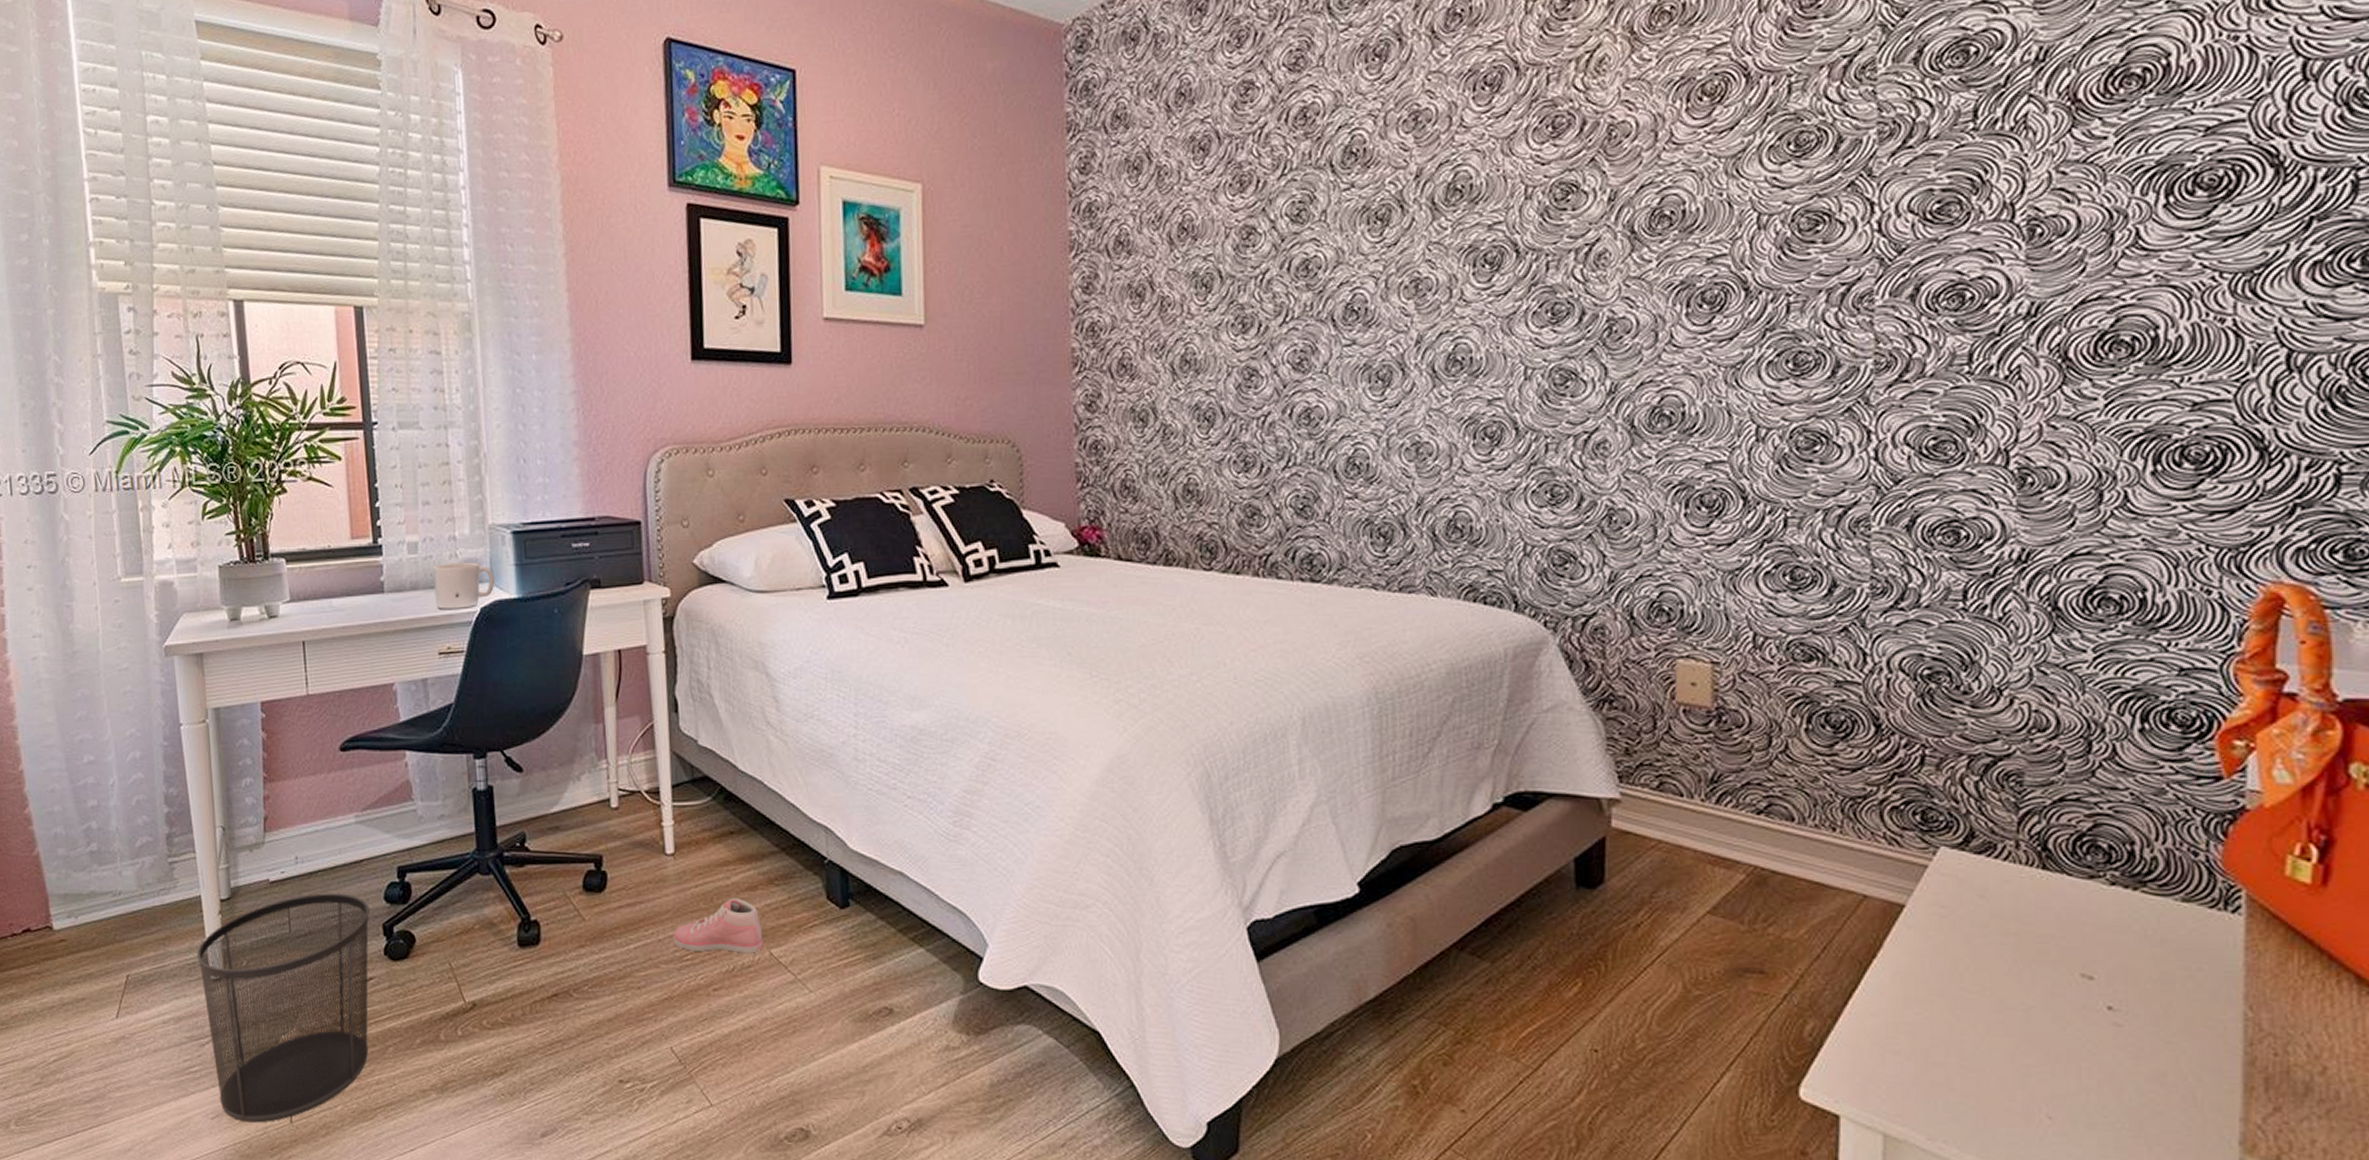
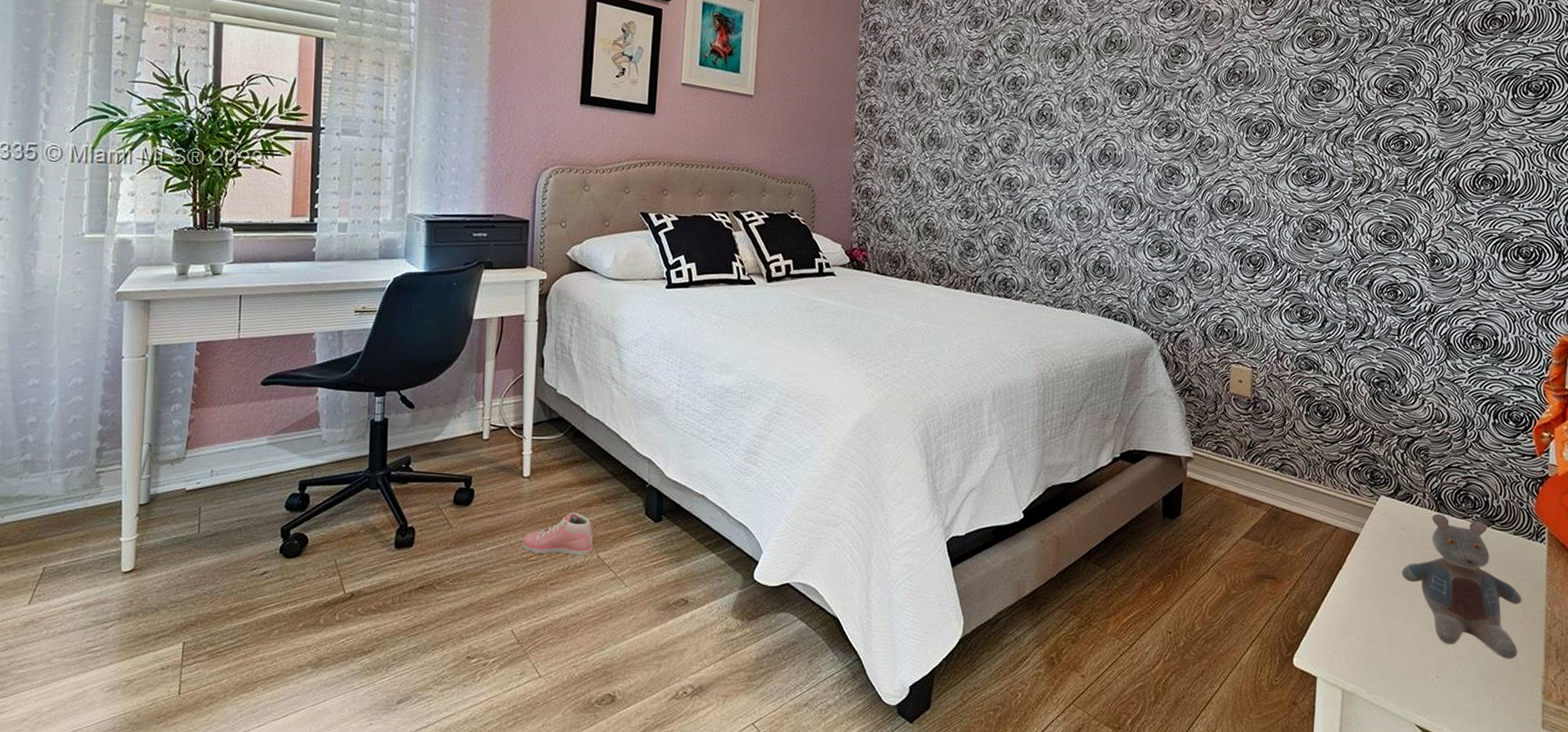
waste bin: present [196,893,370,1123] -> none [111,501,271,695]
mug: present [433,562,495,610] -> none [356,241,408,279]
stuffed animal: none [1980,872,2199,1091] -> present [1401,513,1522,659]

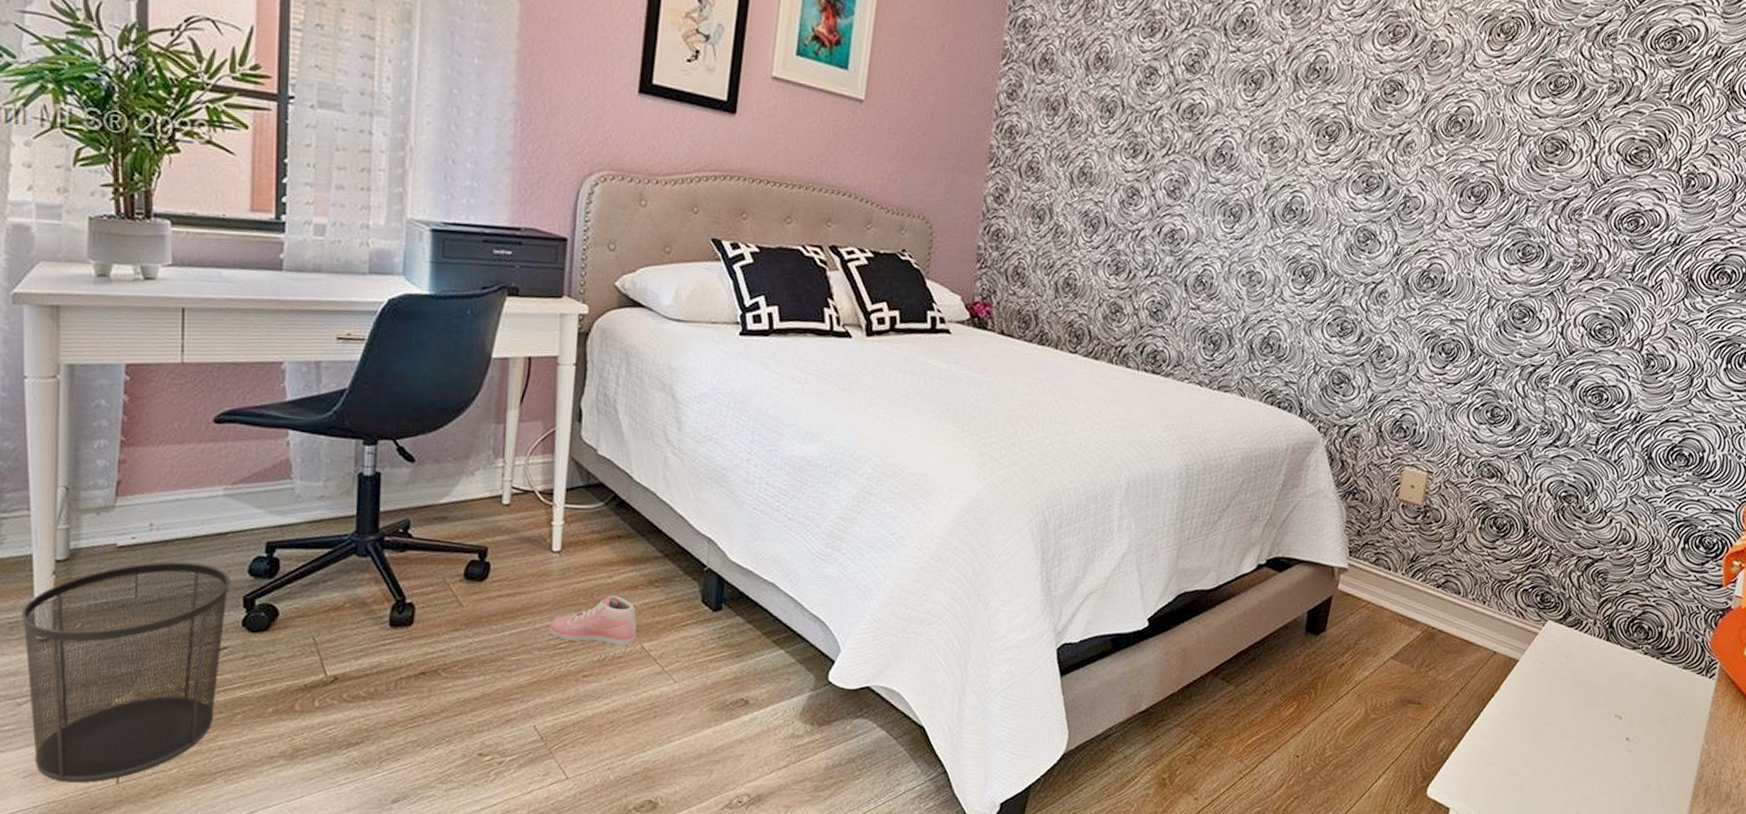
waste bin: none [111,501,271,695] -> present [21,561,230,783]
stuffed animal: present [1401,513,1522,659] -> none [1557,642,1680,797]

